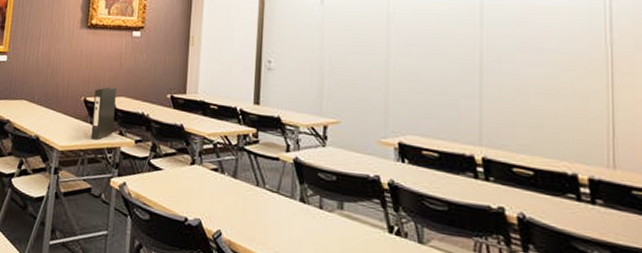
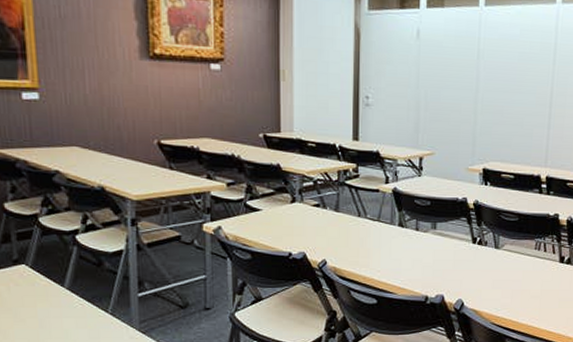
binder: present [90,87,117,140] -> none [170,128,199,186]

